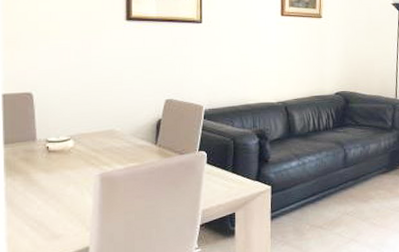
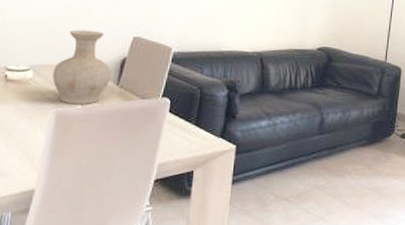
vase: none [93,97,149,167] -> present [52,29,112,105]

